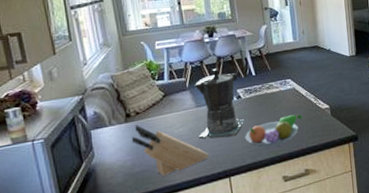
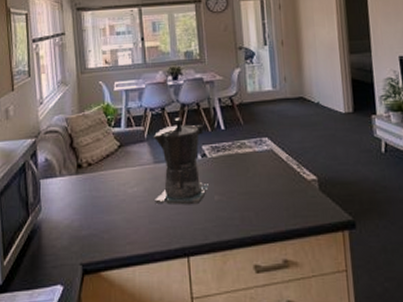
knife block: present [131,125,210,176] -> none [81,178,167,245]
fruit bowl: present [245,114,303,148] -> none [209,184,282,225]

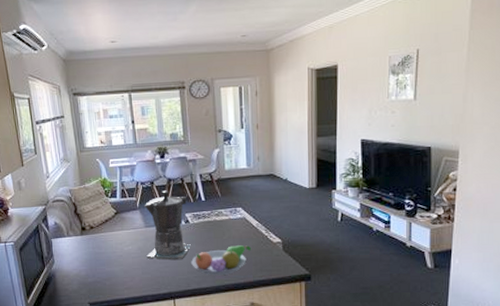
fruit bowl: none [209,184,282,225] -> present [191,245,252,276]

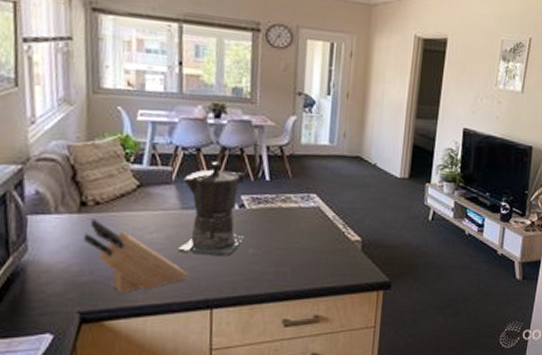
knife block: none [86,238,156,289] -> present [83,218,190,293]
fruit bowl: present [191,245,252,276] -> none [241,241,324,280]

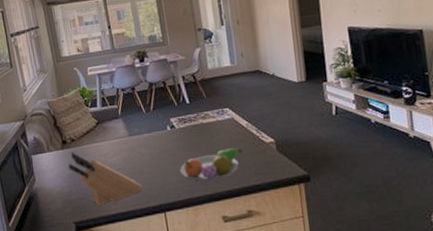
coffee maker: present [178,161,245,257] -> none [126,95,179,170]
fruit bowl: none [241,241,324,280] -> present [180,148,244,184]

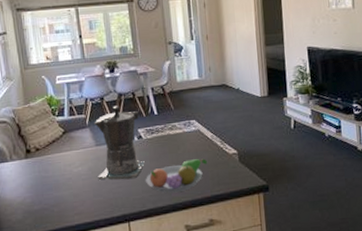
knife block: present [68,152,144,206] -> none [31,161,109,216]
coffee maker: none [126,95,179,170] -> present [94,105,145,180]

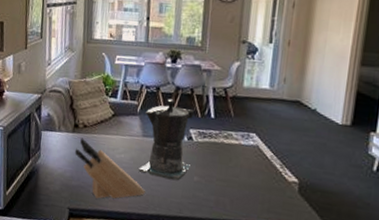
knife block: none [31,161,109,216] -> present [74,137,146,199]
fruit bowl: present [146,159,208,193] -> none [188,175,261,208]

